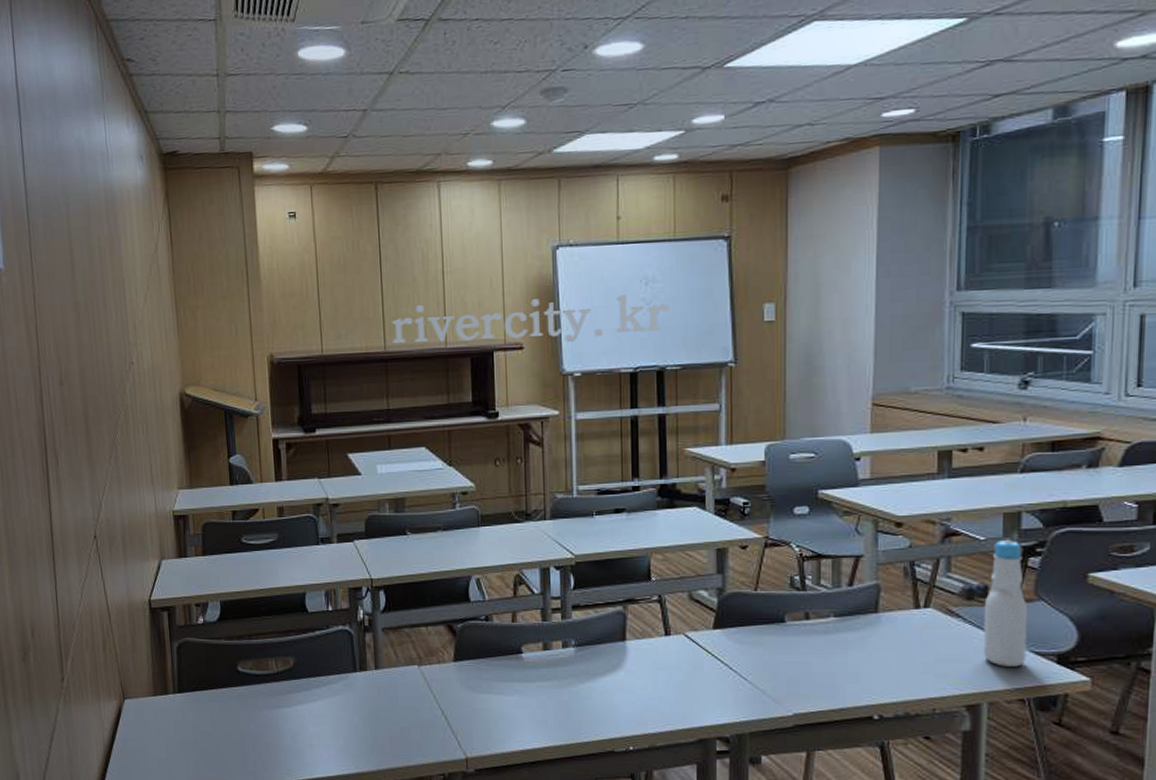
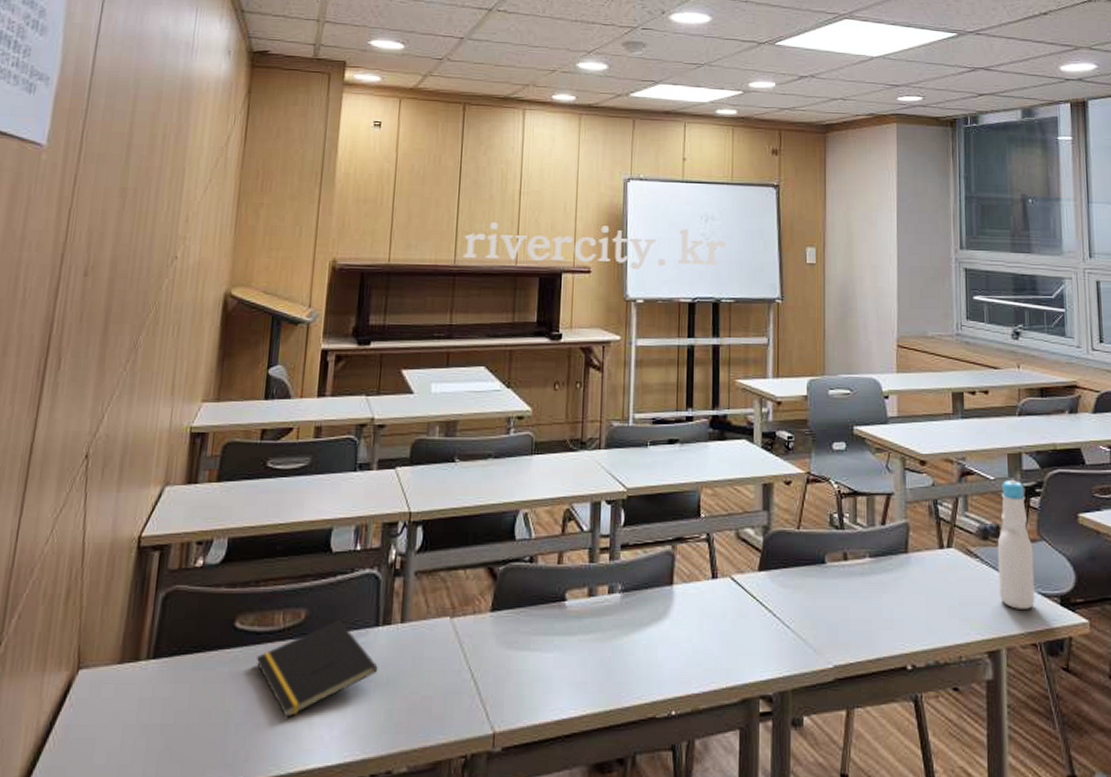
notepad: none [258,665,360,740] -> present [256,619,378,718]

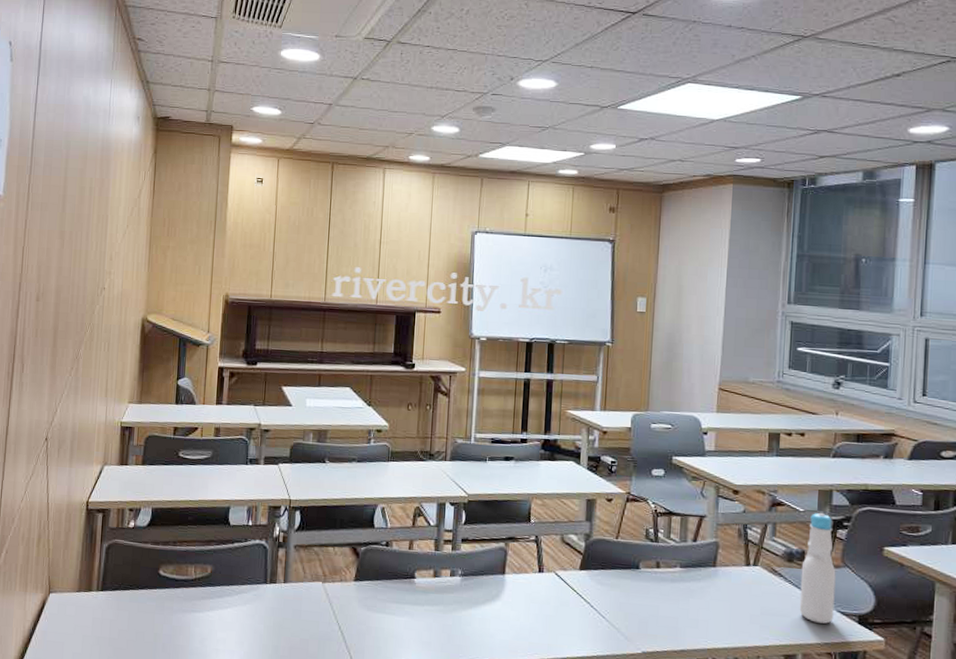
notepad: present [256,619,378,718] -> none [175,575,267,643]

